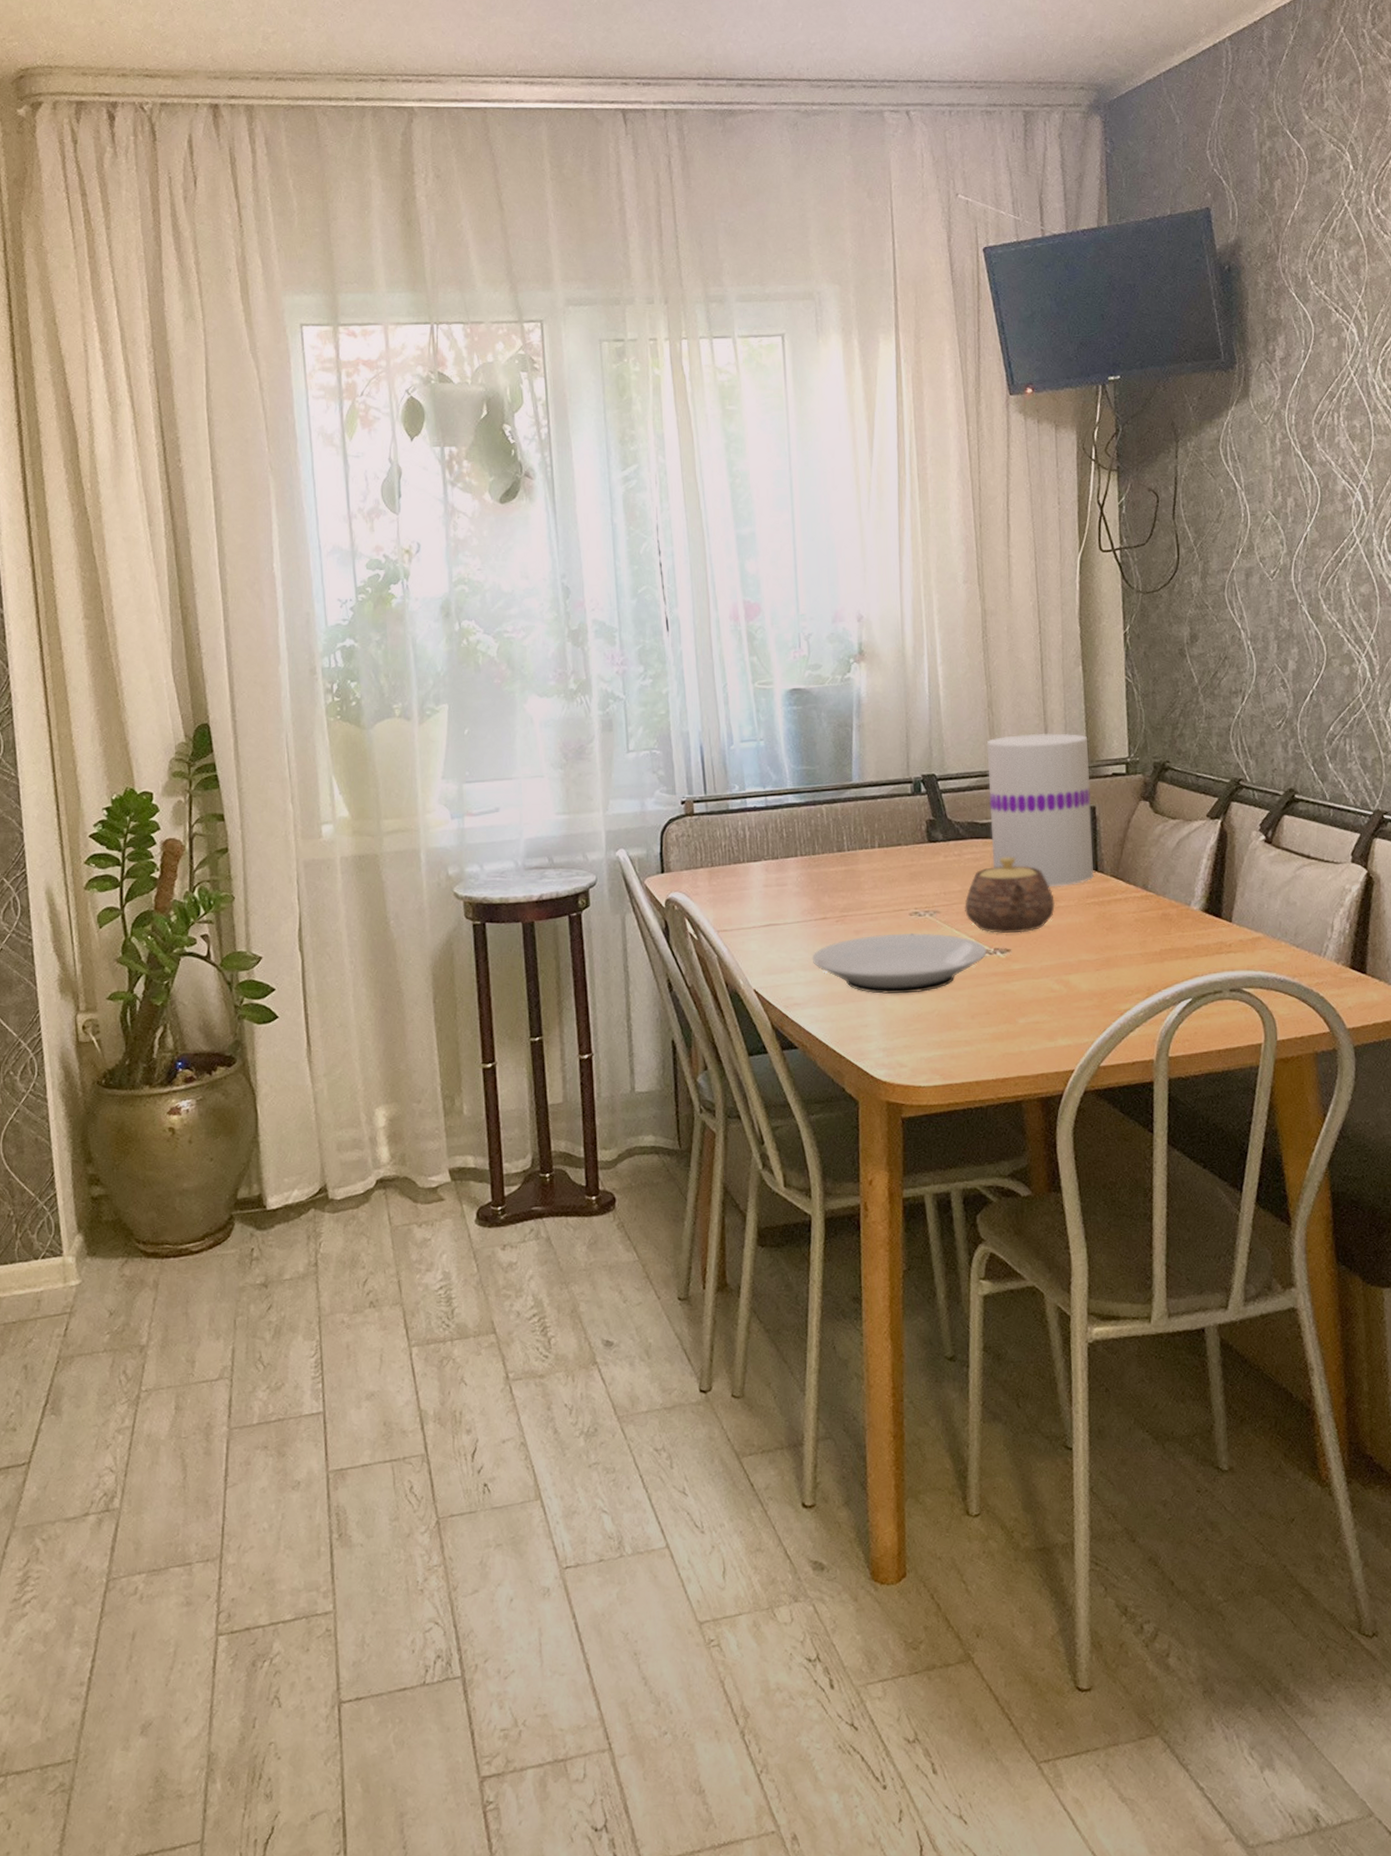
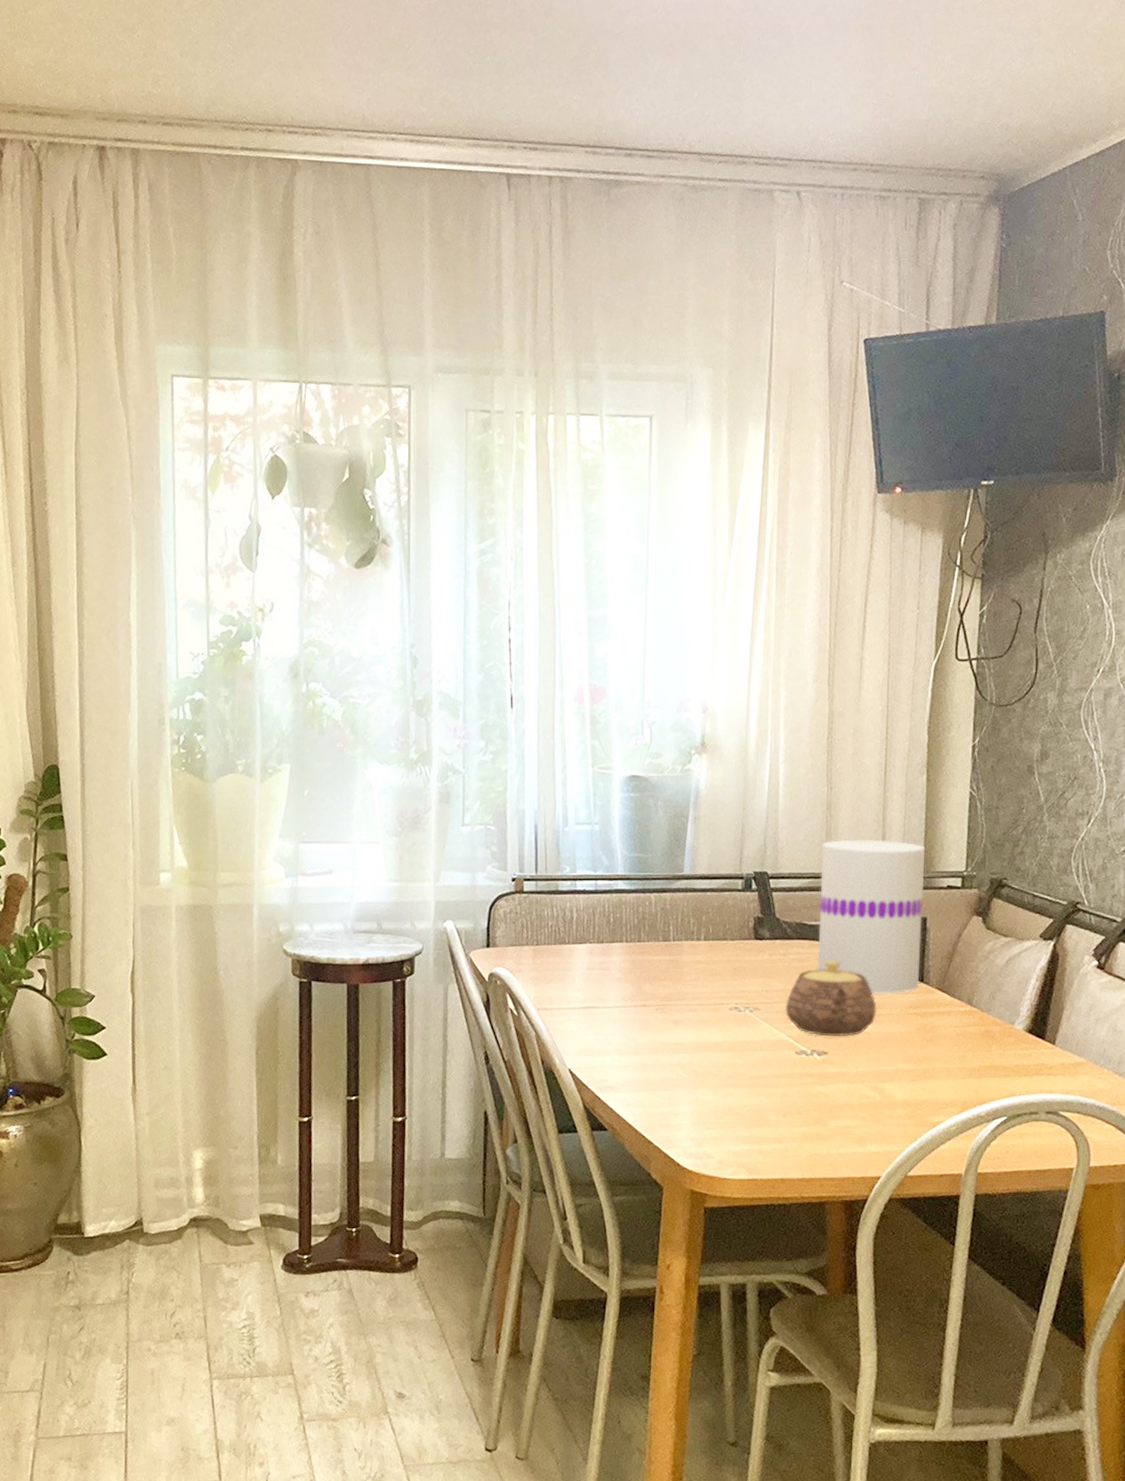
plate: present [812,932,987,994] -> none [628,1026,804,1087]

